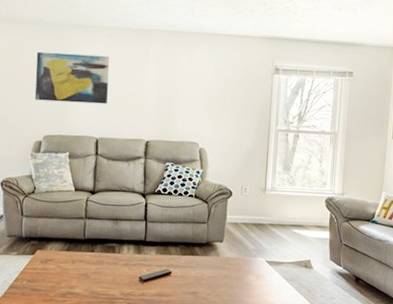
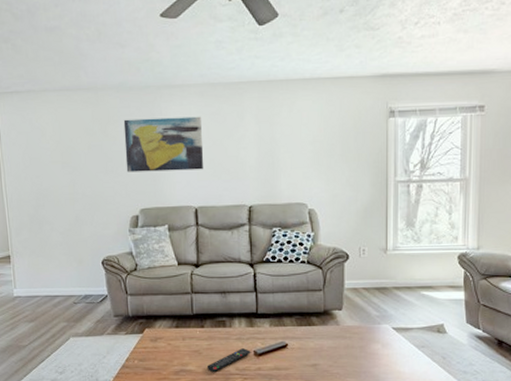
remote control: none [93,274,137,297] -> present [206,348,251,373]

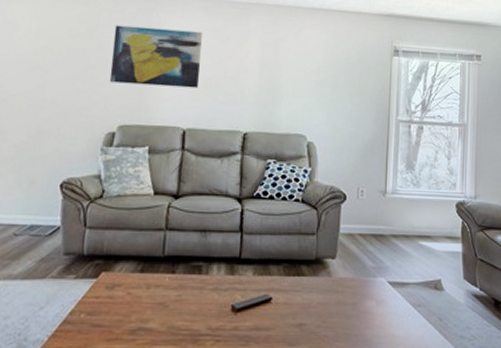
remote control: present [206,348,251,373] -> none [171,301,228,333]

